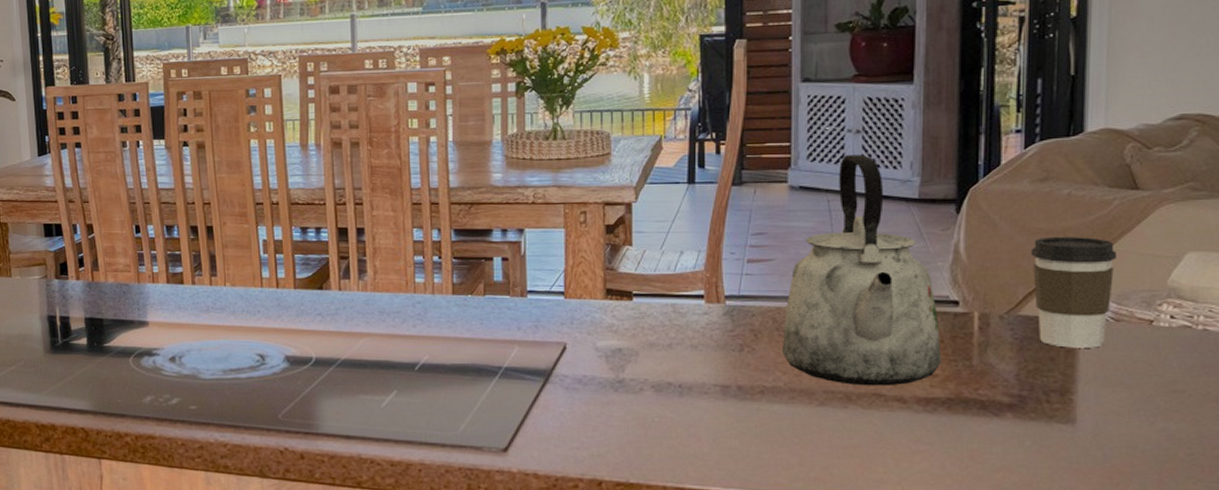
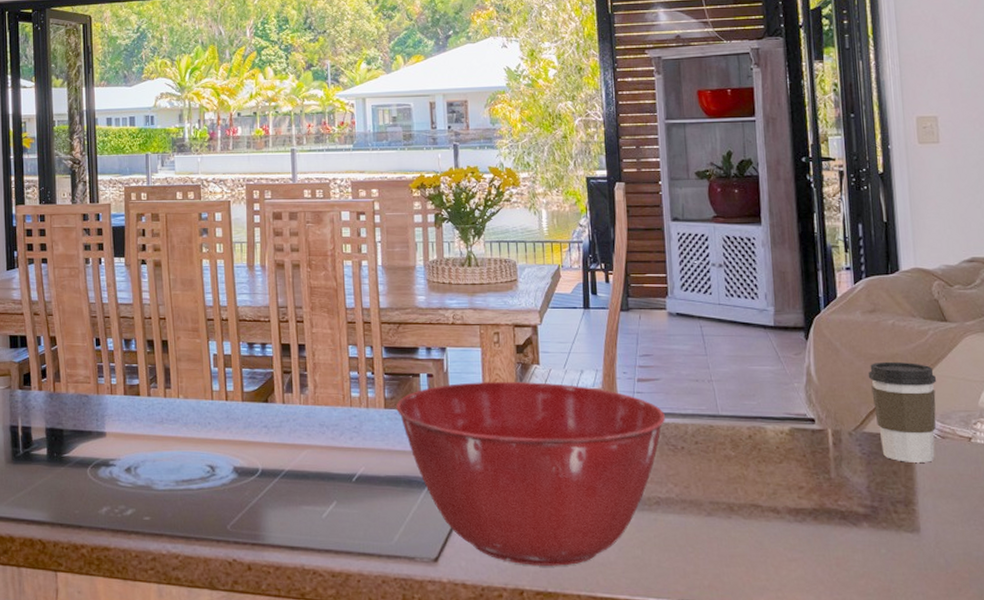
mixing bowl: none [465,265,778,457] -> present [396,382,666,566]
kettle: present [781,155,942,386] -> none [672,286,806,498]

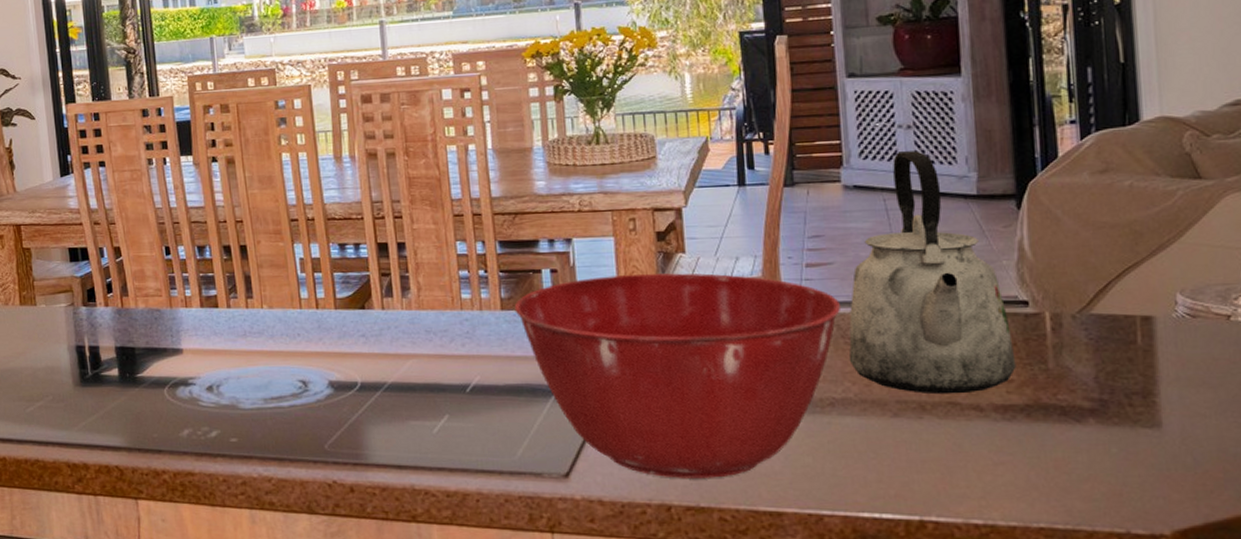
kettle: none [672,286,806,498] -> present [849,151,1017,395]
coffee cup: present [868,361,937,462] -> none [1097,229,1187,347]

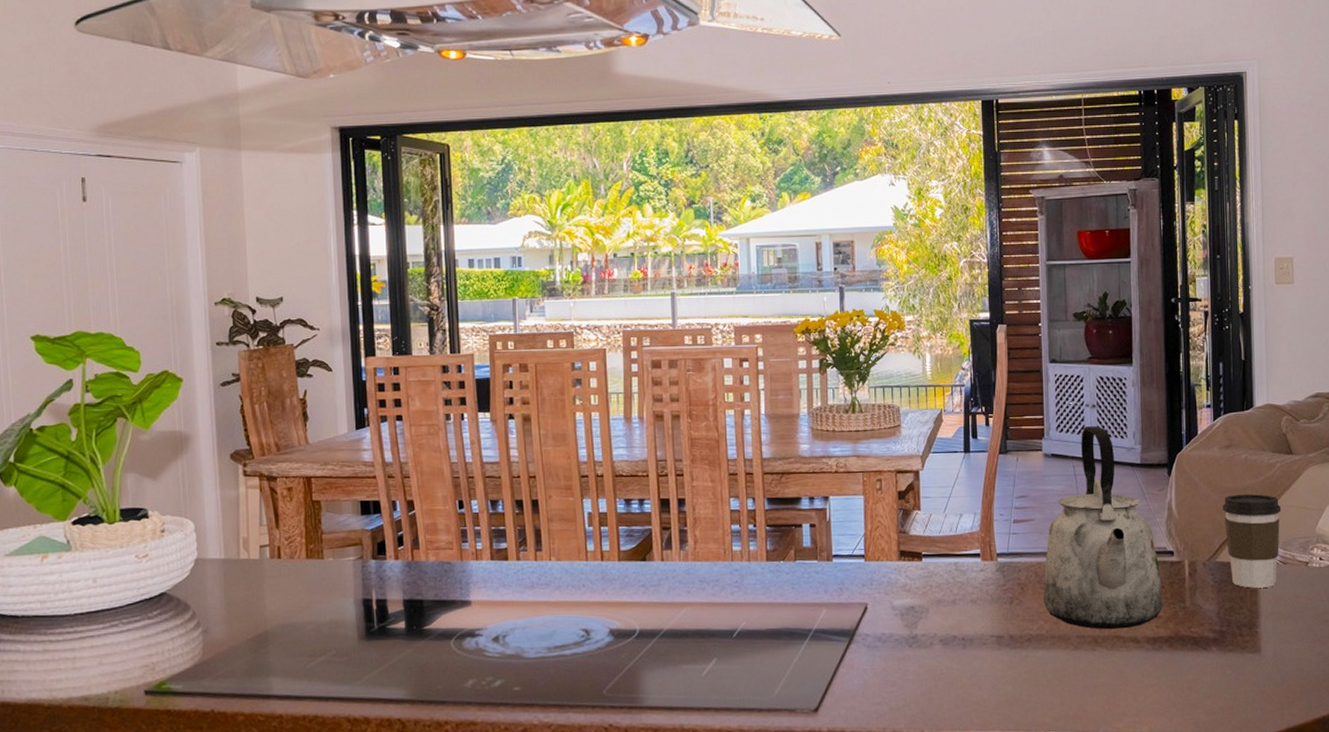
mixing bowl: present [514,273,842,478] -> none [778,527,1039,709]
coffee cup: none [1097,229,1187,347] -> present [1222,494,1282,588]

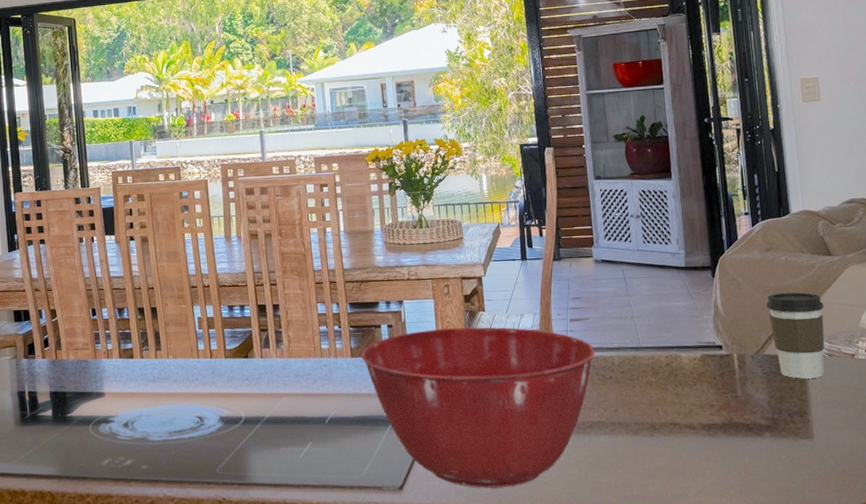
mixing bowl: none [778,527,1039,709] -> present [361,327,596,488]
kettle: present [1043,426,1164,630] -> none [601,234,716,417]

